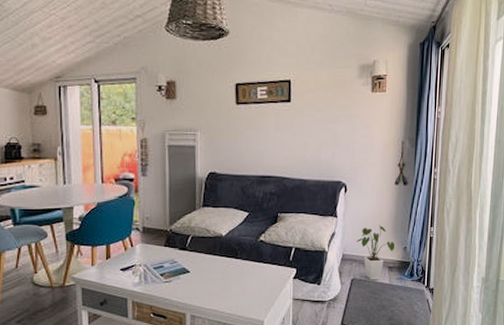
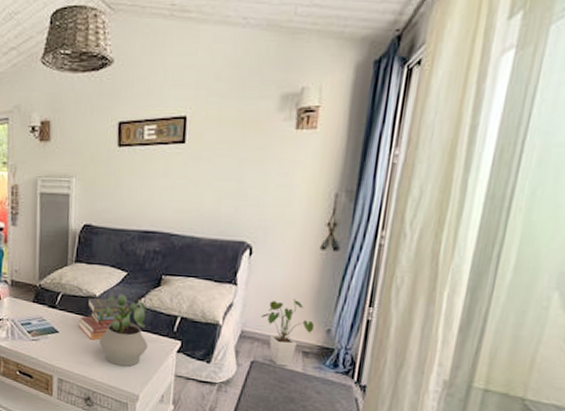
books: none [208,236,255,276] -> present [79,297,133,340]
potted plant: none [226,232,269,296] -> present [99,294,148,367]

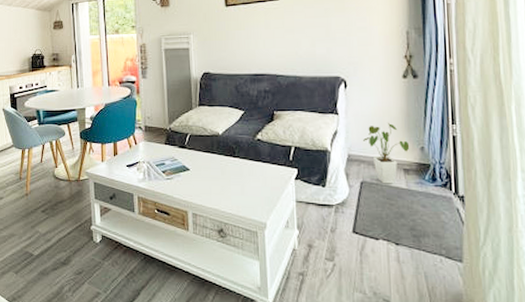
books: present [79,297,133,340] -> none [207,134,253,174]
potted plant: present [99,294,148,367] -> none [223,131,269,196]

